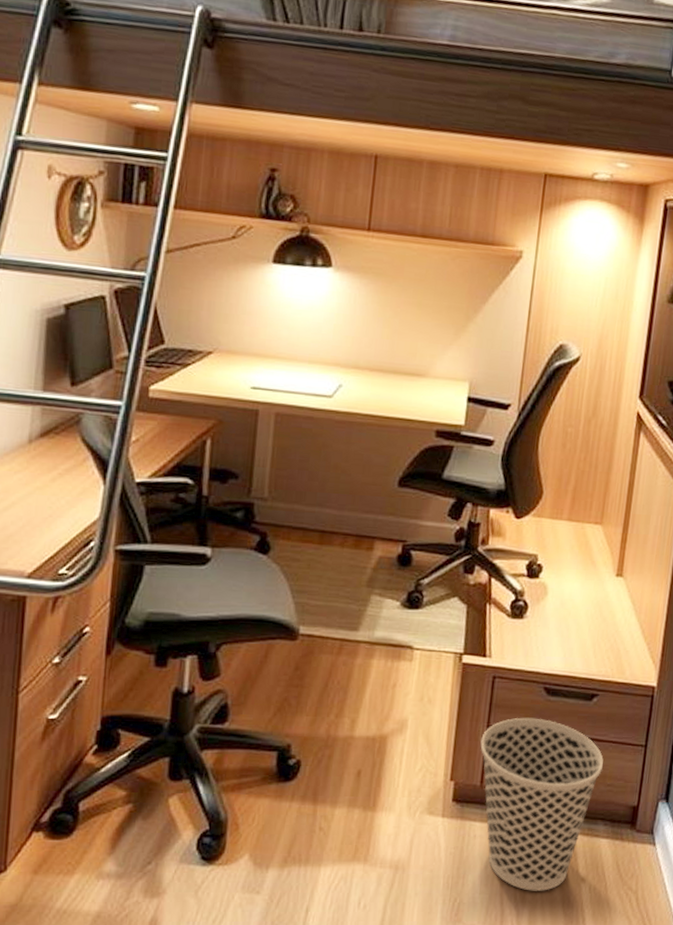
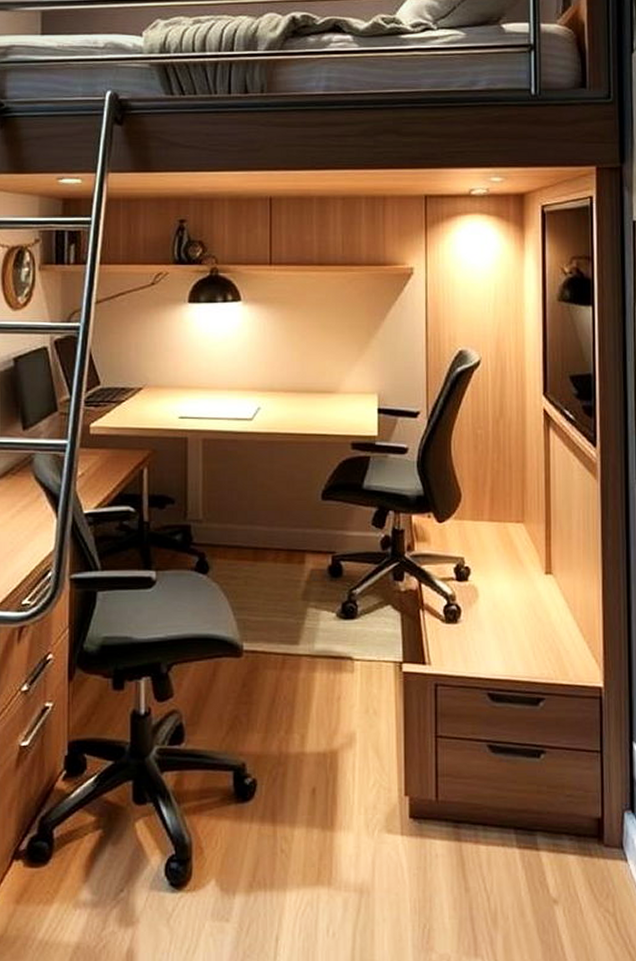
wastebasket: present [480,717,604,891] -> none [431,726,559,915]

